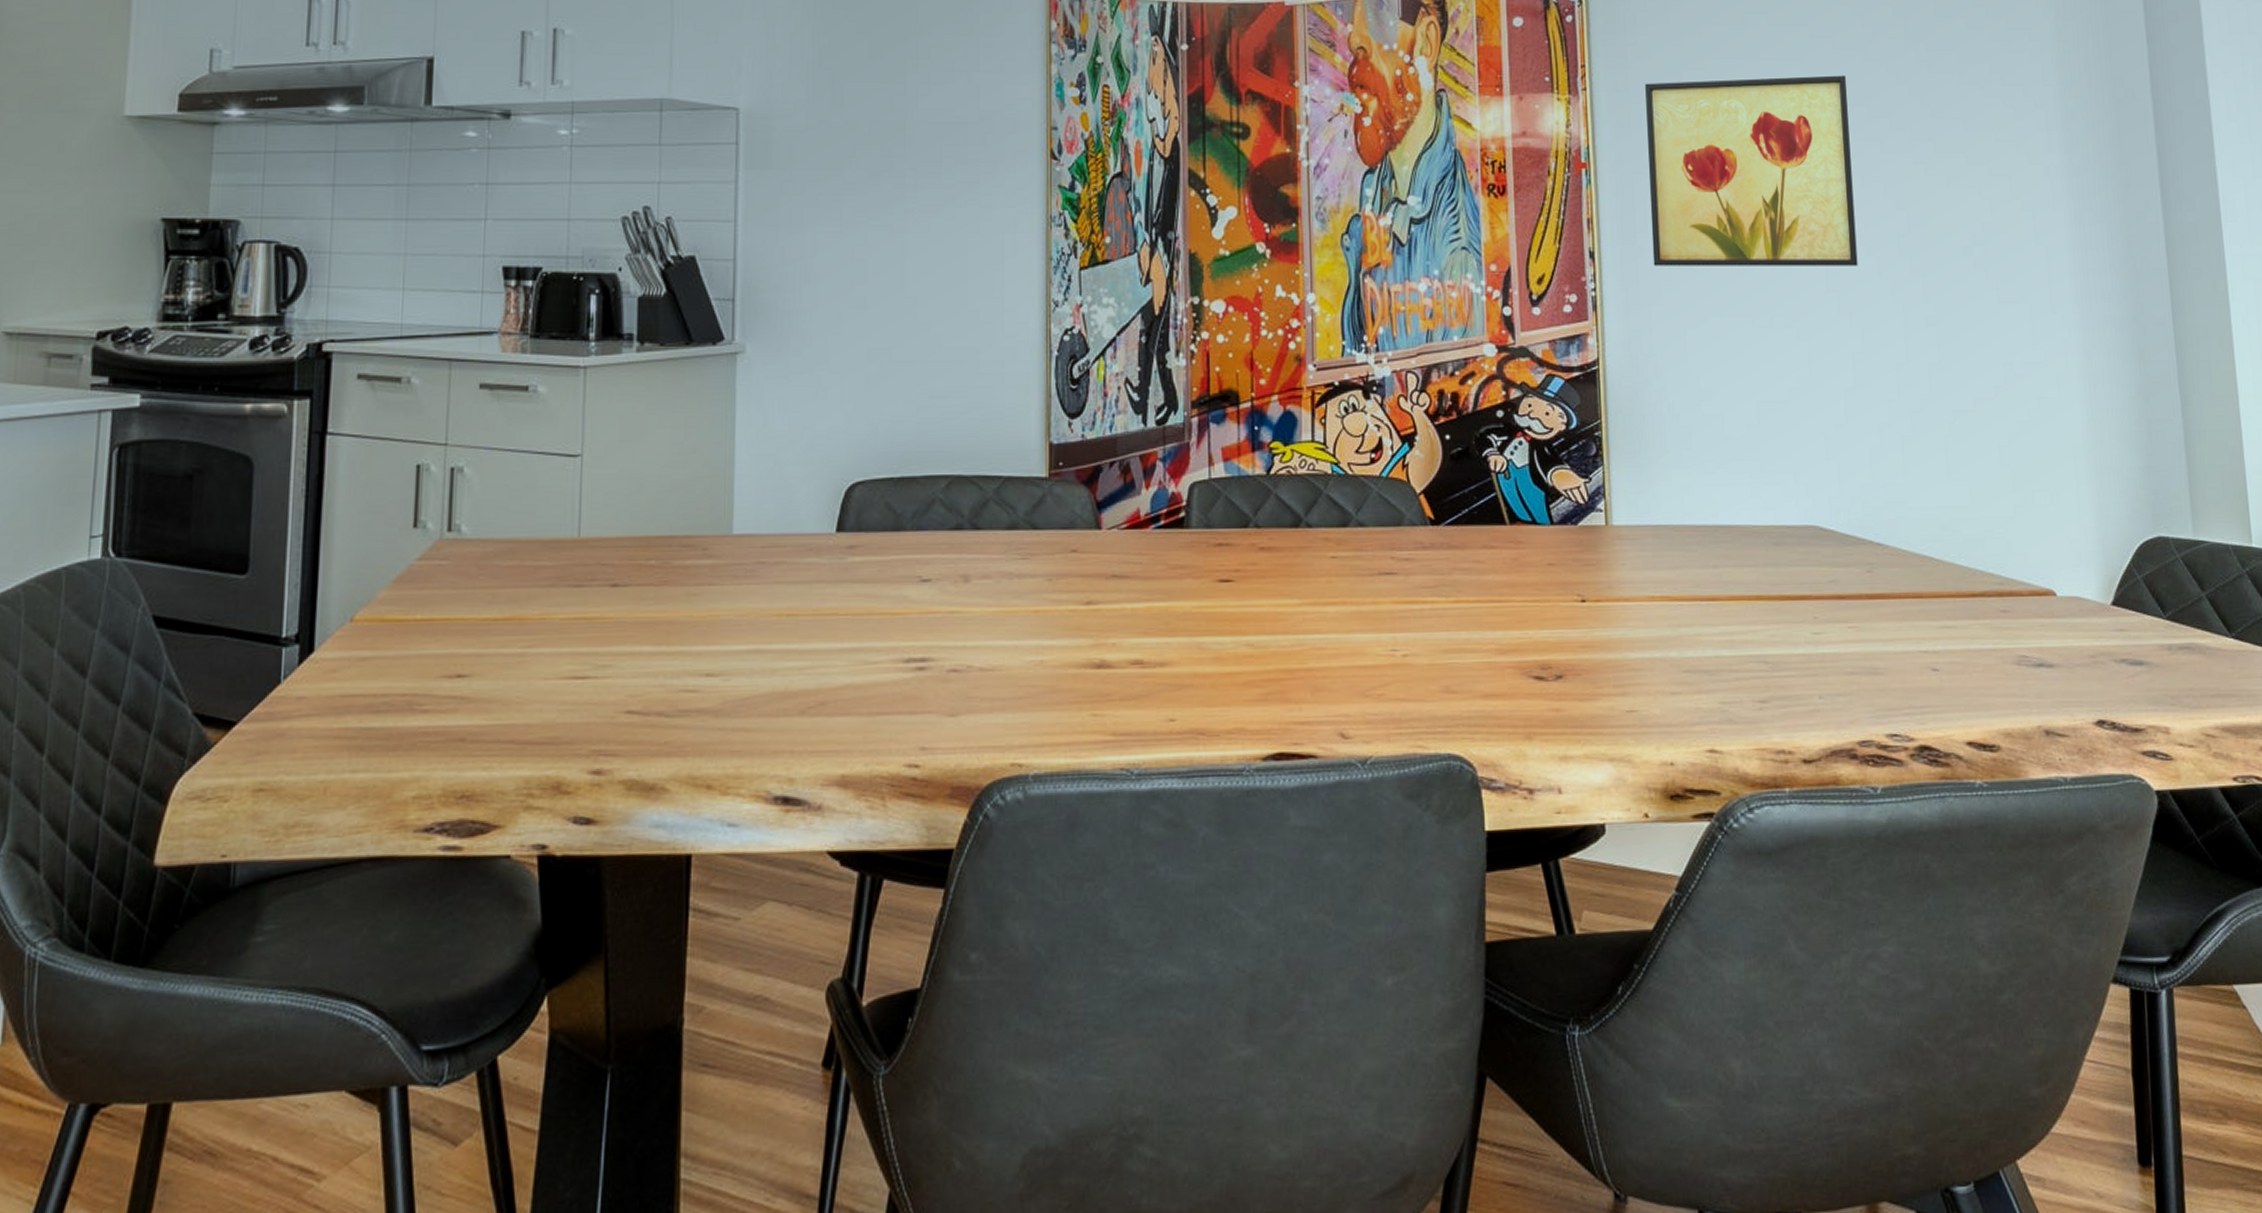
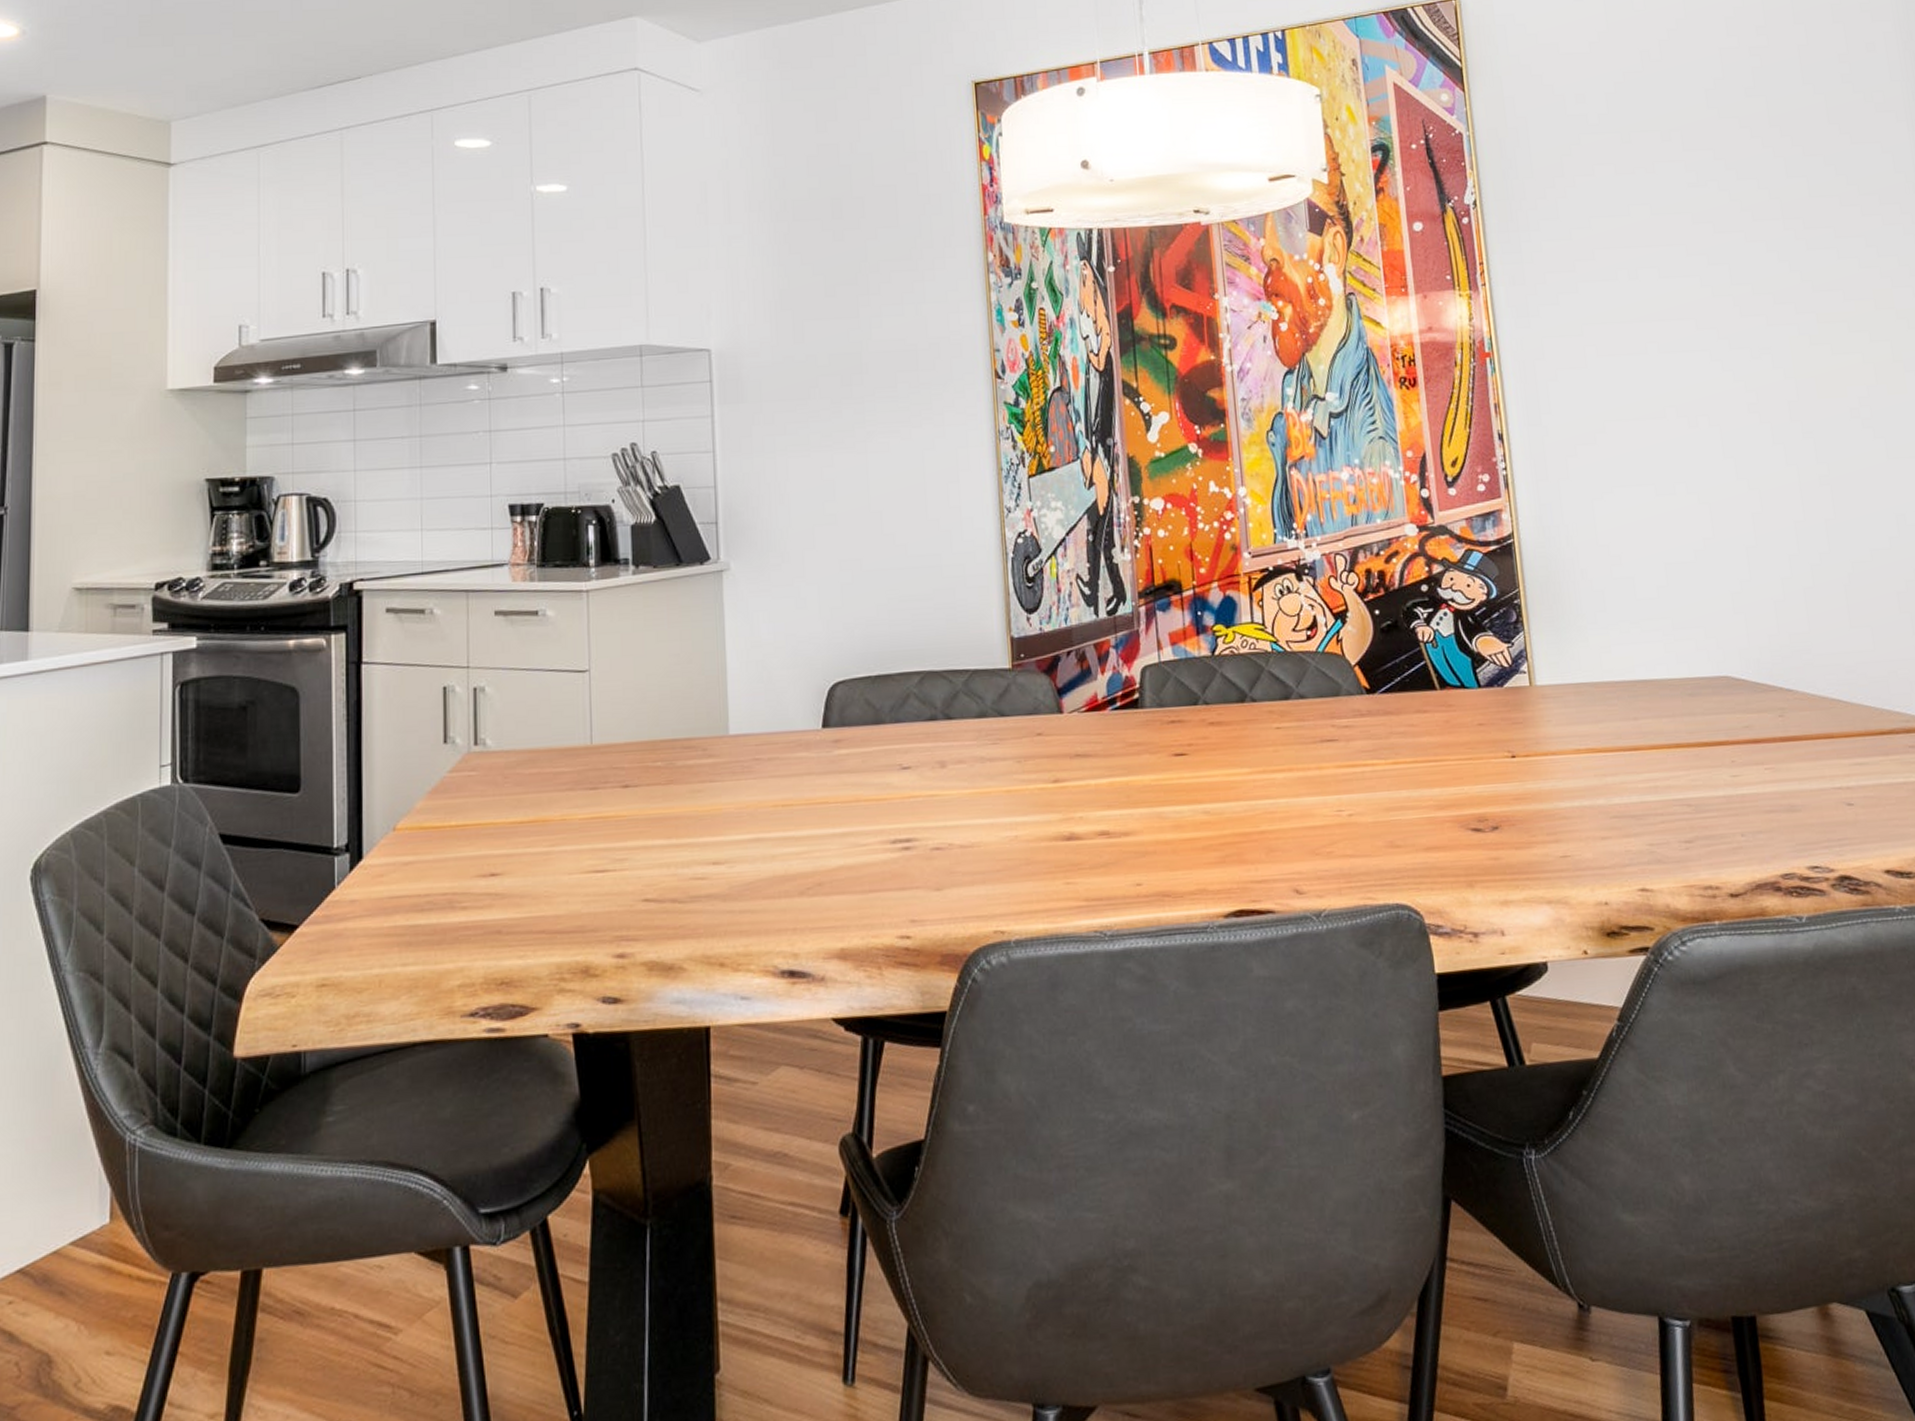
wall art: present [1645,75,1858,266] -> none [1540,257,1752,444]

